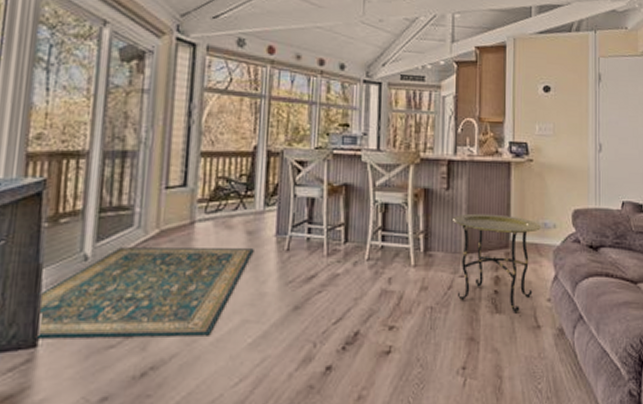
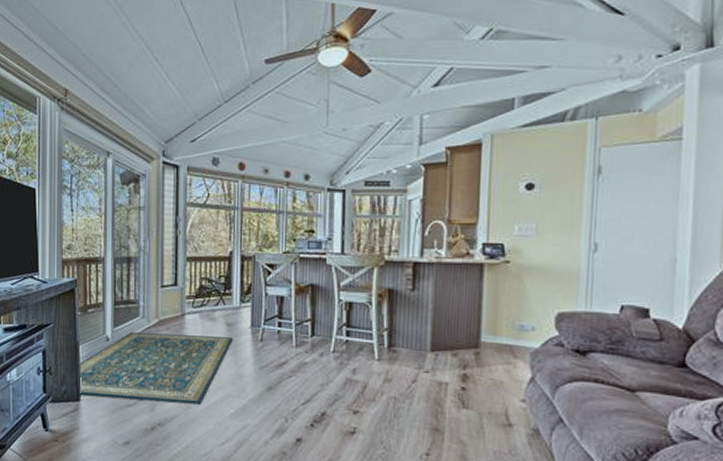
side table: present [451,213,542,314] -> none [417,313,518,411]

